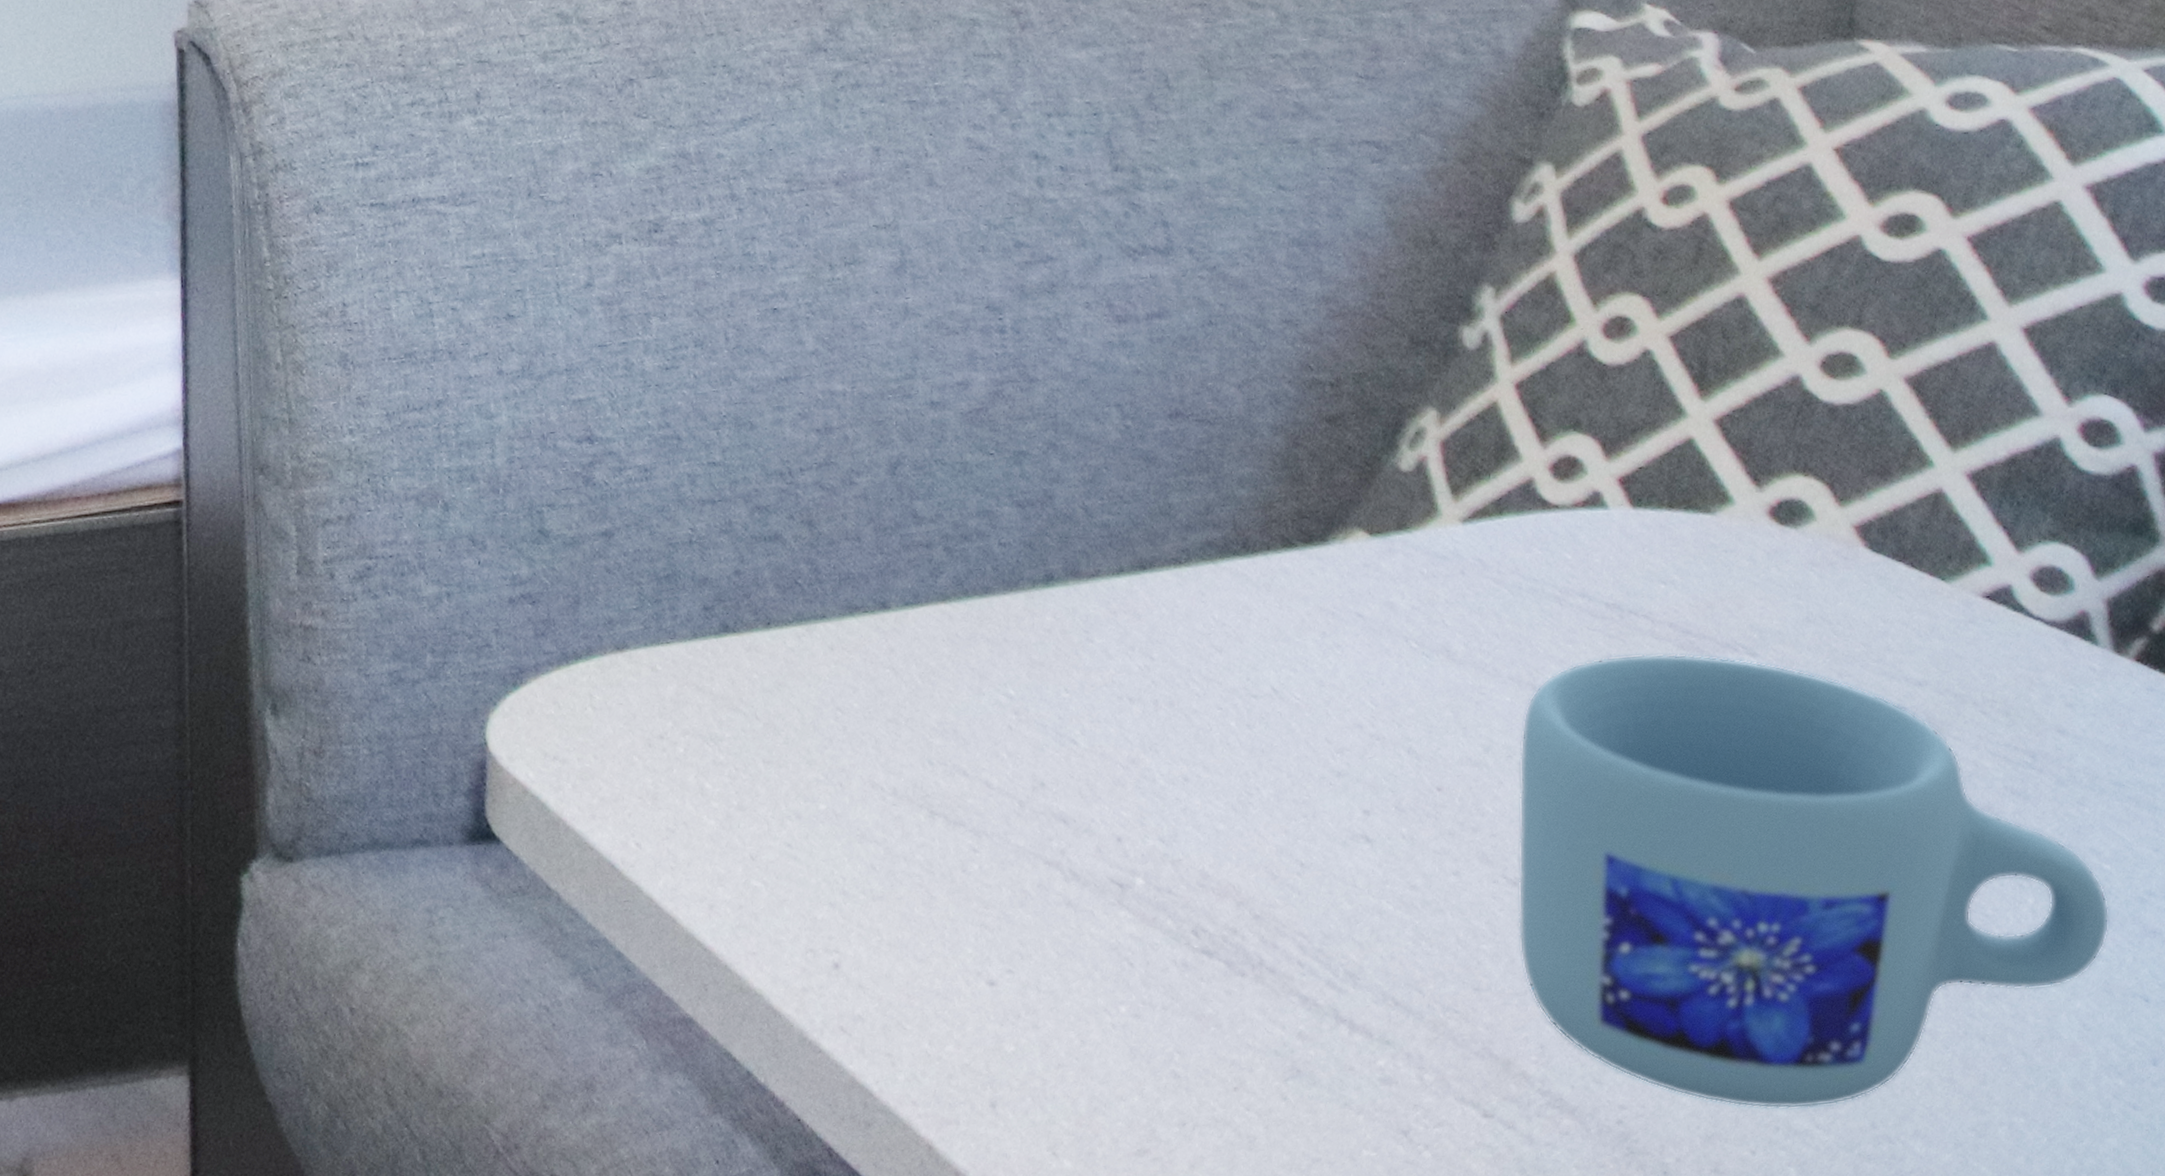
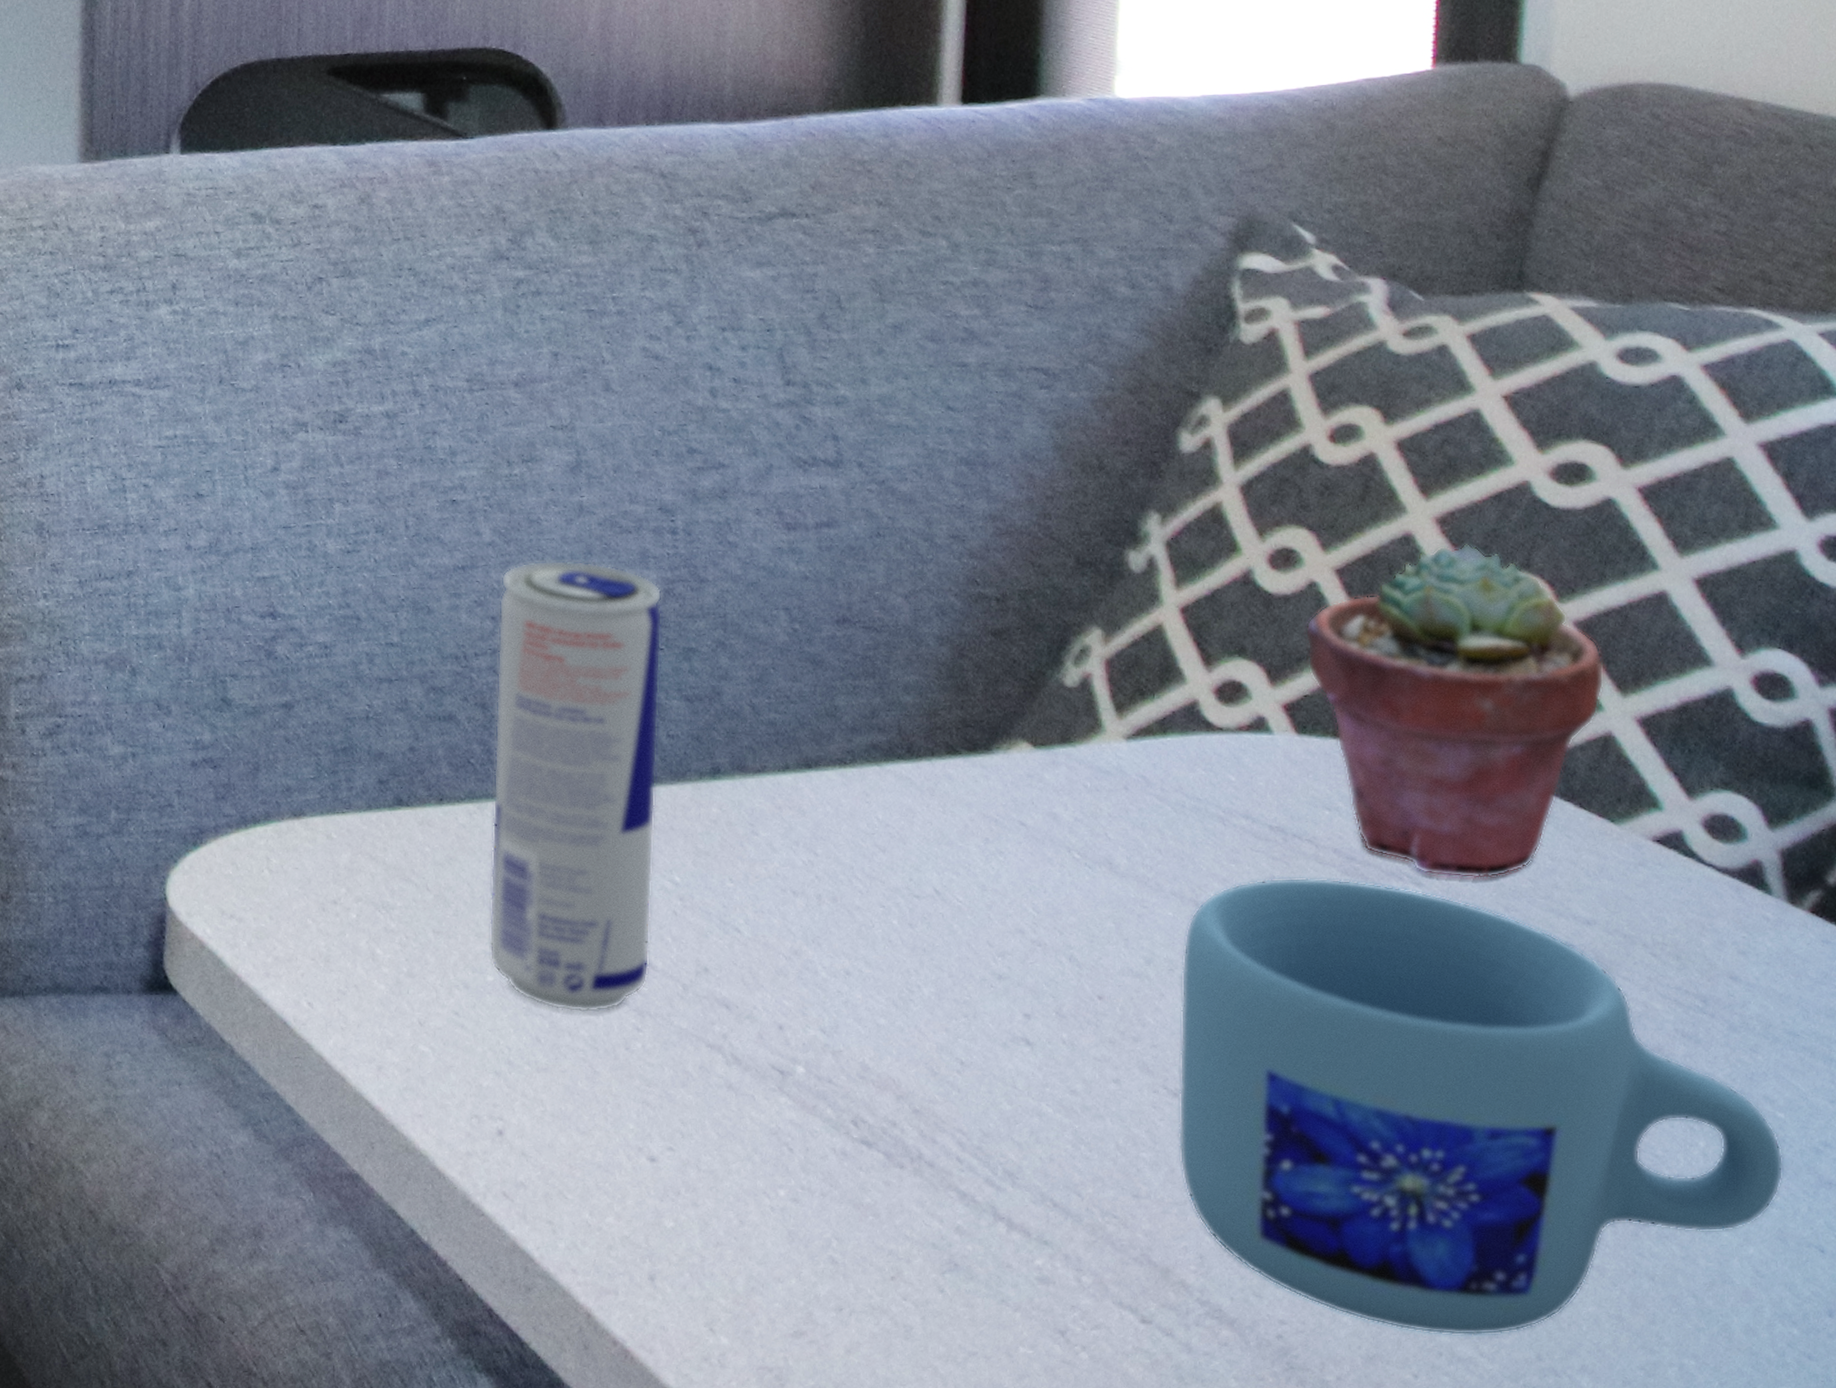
beverage can: none [820,365,992,837] -> present [489,560,663,1013]
potted succulent: none [1639,303,1935,646] -> present [1305,544,1604,879]

